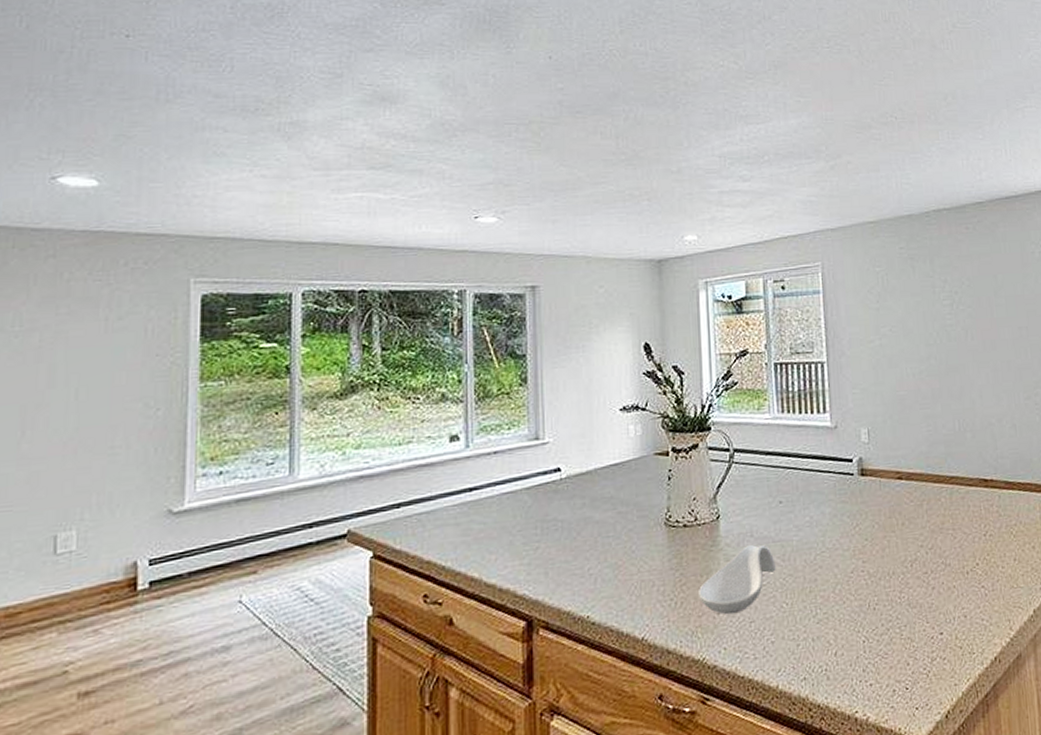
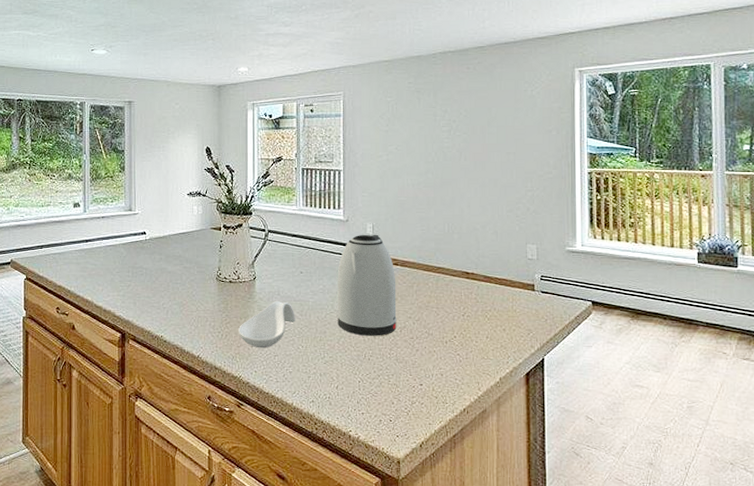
kettle: none [827,441,906,579] -> present [337,234,397,336]

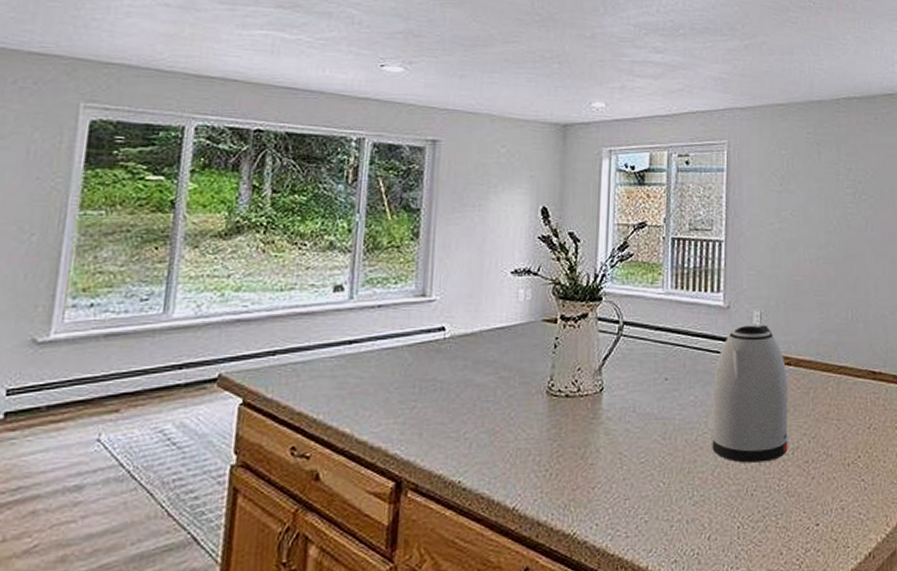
spoon rest: present [238,301,295,348] -> none [574,421,656,490]

